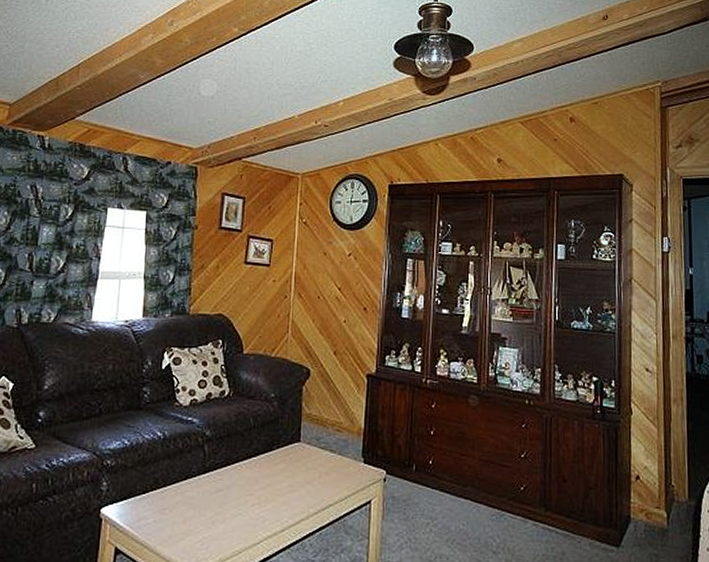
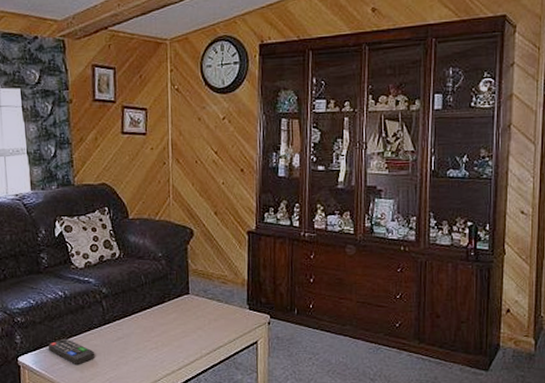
remote control: none [136,487,190,520] -> present [47,338,95,364]

